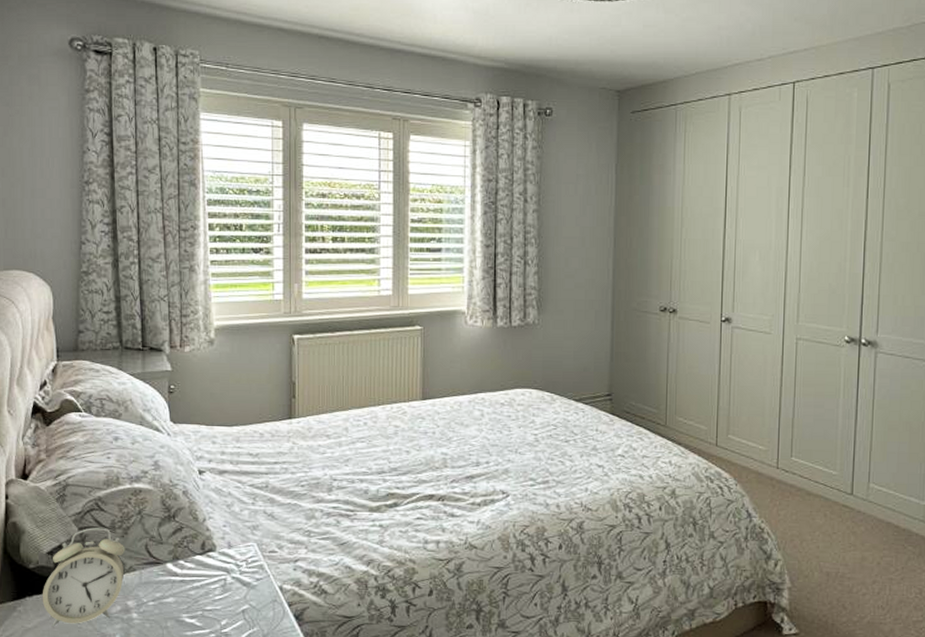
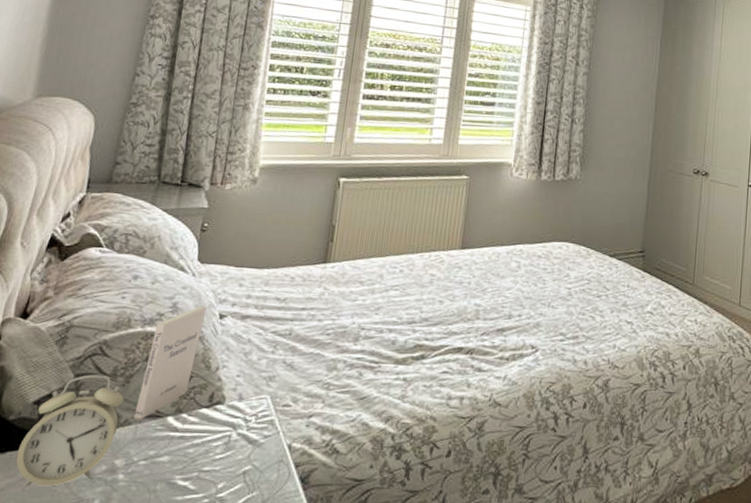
book: none [136,463,186,566] -> present [133,306,207,419]

